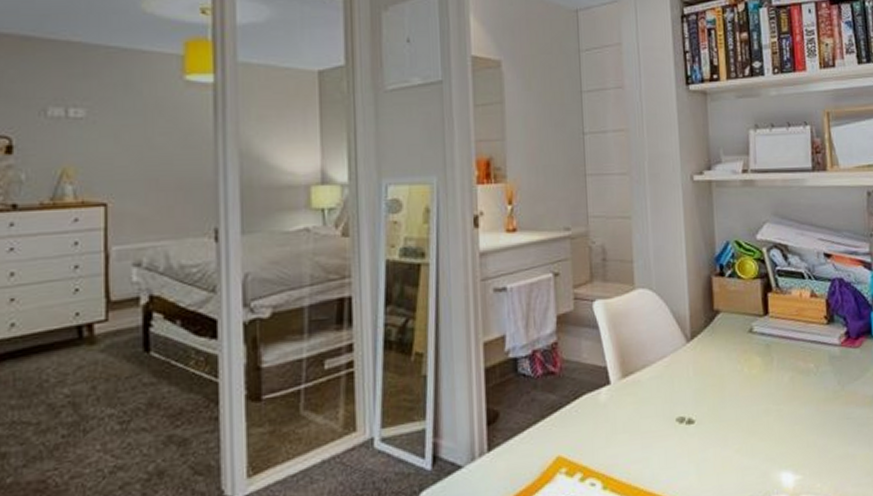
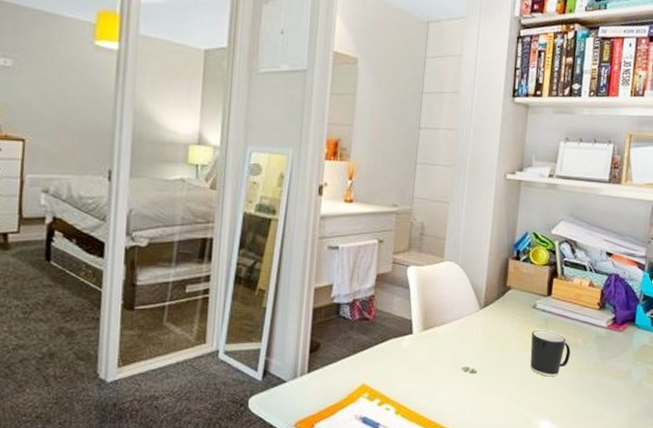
mug: none [752,358,803,416] -> present [530,330,571,377]

